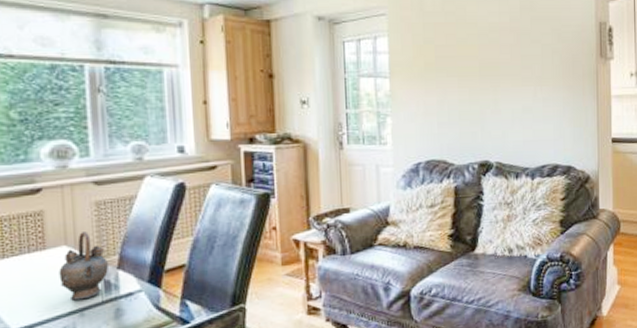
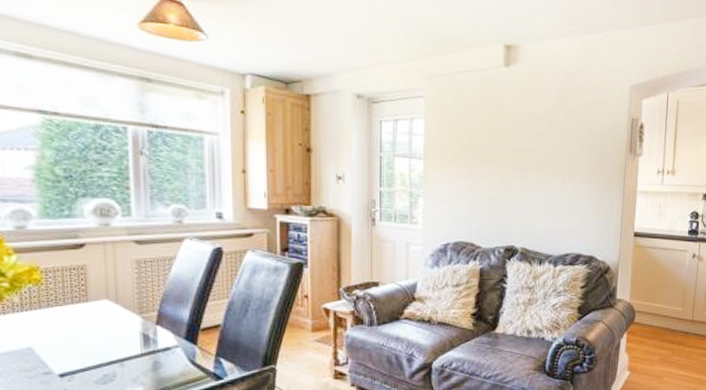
teapot: present [59,232,108,301] -> none [100,288,147,351]

